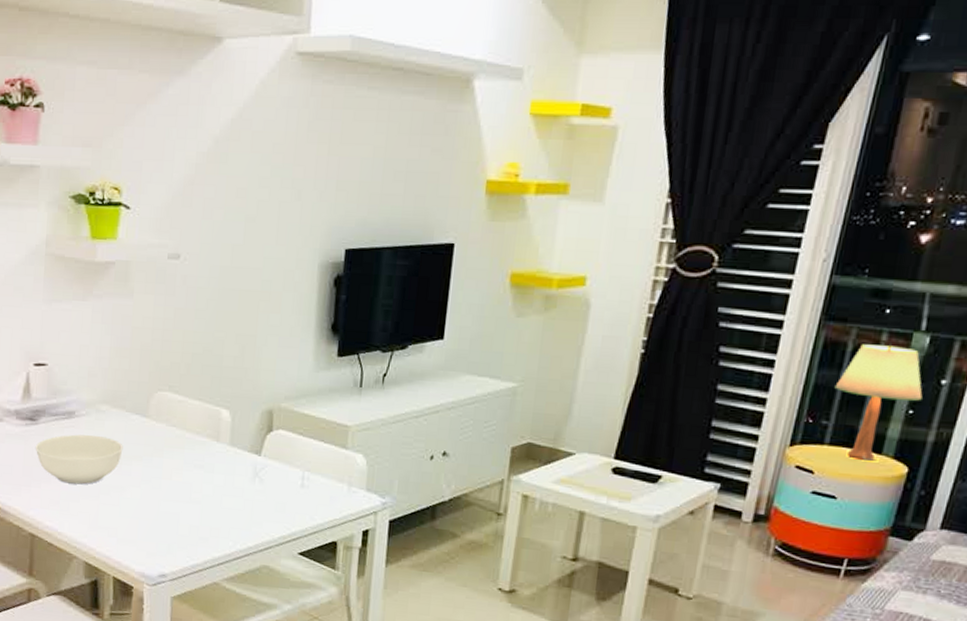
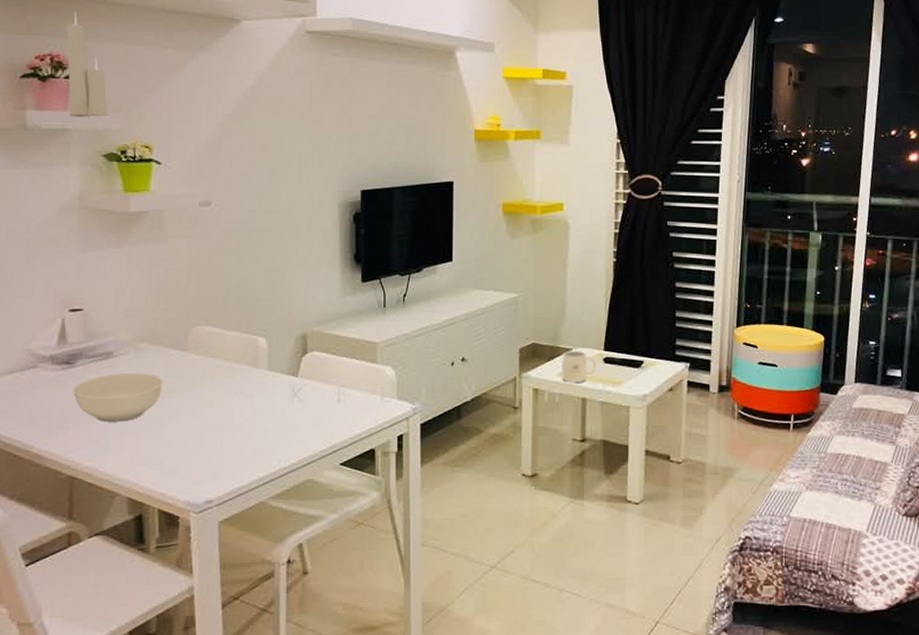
candle: none [37,29,79,153] -> present [67,12,110,117]
mug: none [557,455,603,494] -> present [561,350,596,384]
table lamp: present [834,341,923,462] -> none [761,240,824,335]

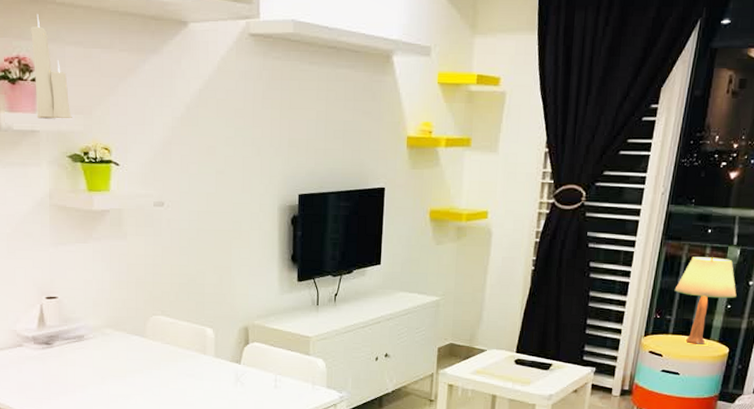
bowl: present [72,372,163,422] -> none [52,354,127,396]
mug: present [561,350,596,384] -> none [474,351,508,382]
table lamp: none [761,240,824,335] -> present [674,254,737,346]

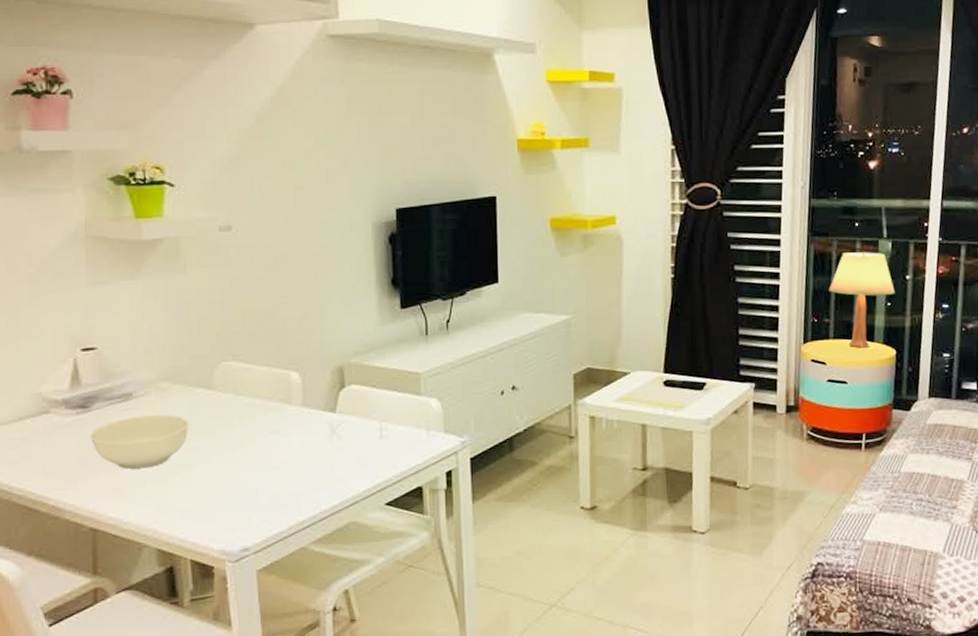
candle: present [31,14,72,119] -> none [61,20,114,137]
bowl: none [52,354,127,396] -> present [89,414,189,469]

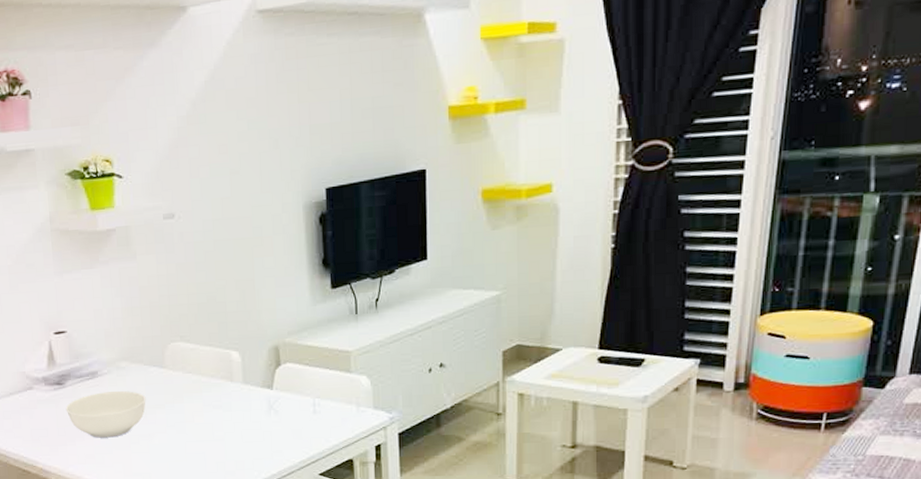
table lamp: present [829,248,895,349] -> none [795,205,879,321]

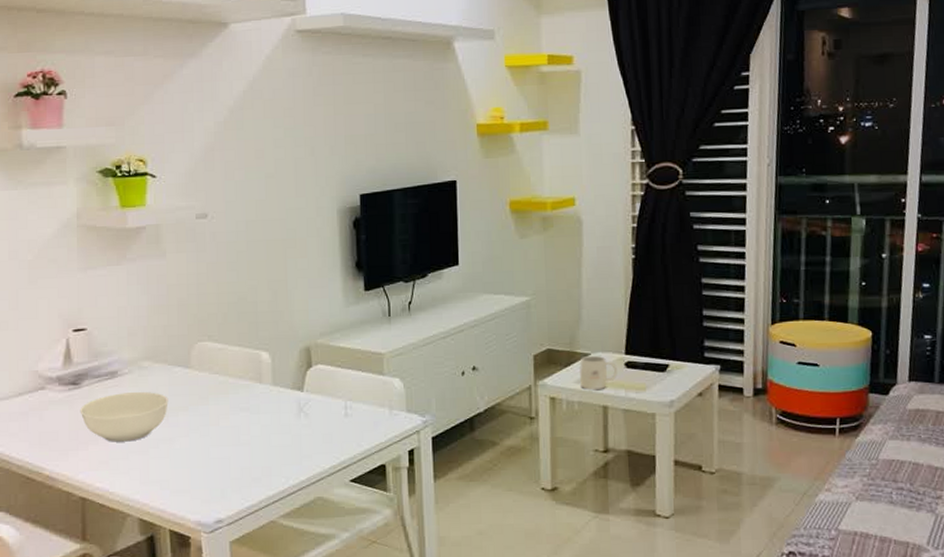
mug: none [549,350,589,387] -> present [579,355,617,391]

